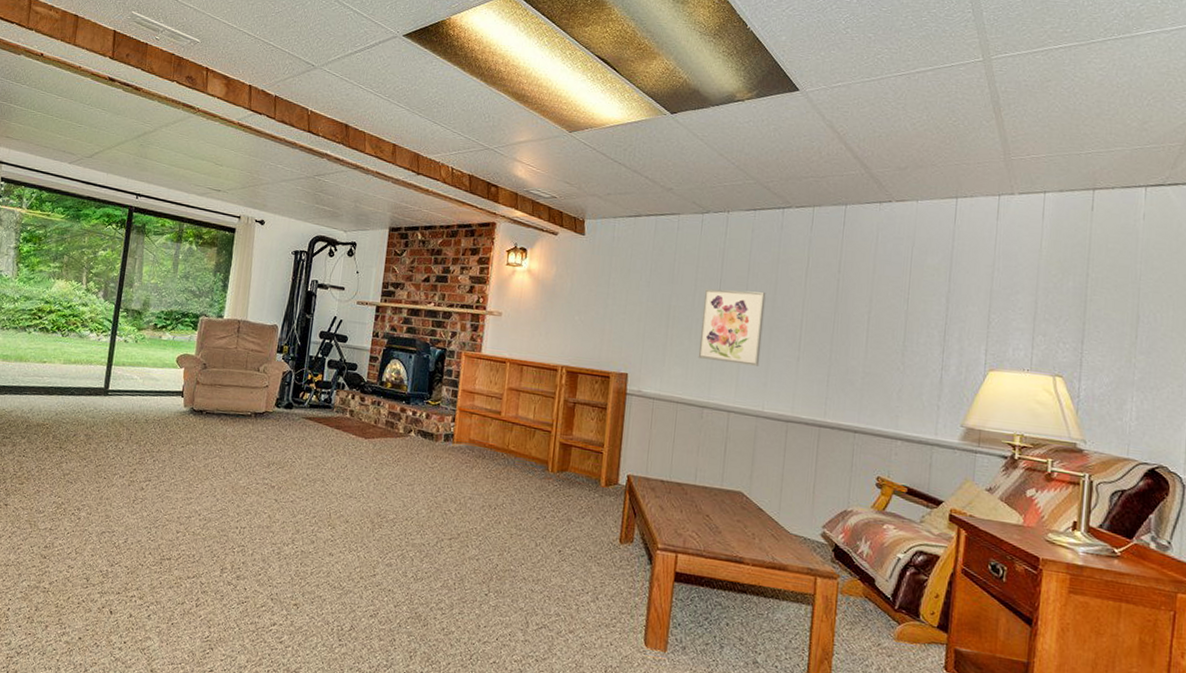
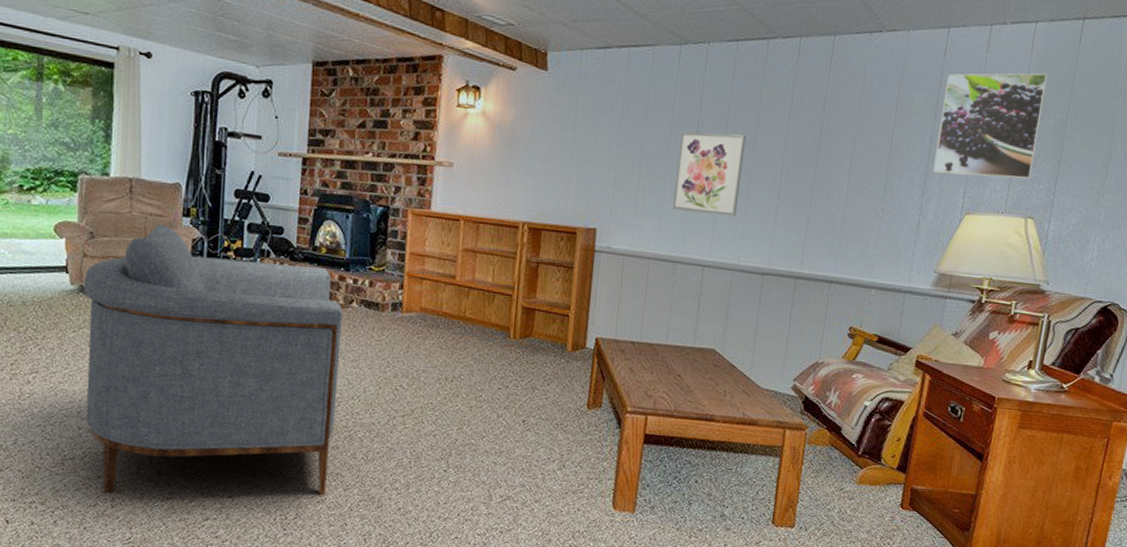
armchair: none [183,359,403,610] -> present [83,224,343,495]
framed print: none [952,238,1062,338] -> present [933,73,1048,179]

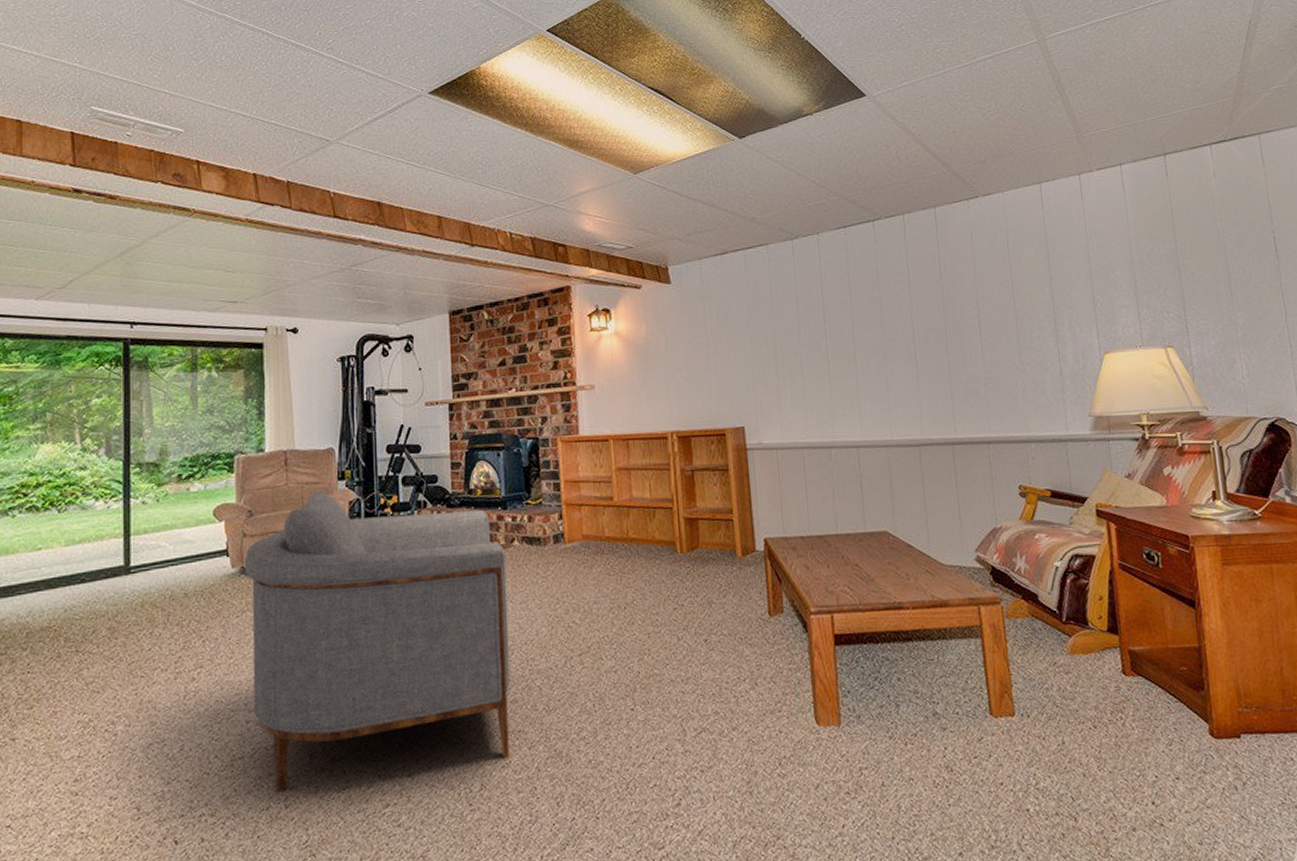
wall art: present [672,131,746,217] -> none [808,312,880,396]
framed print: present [933,73,1048,179] -> none [1051,209,1158,318]

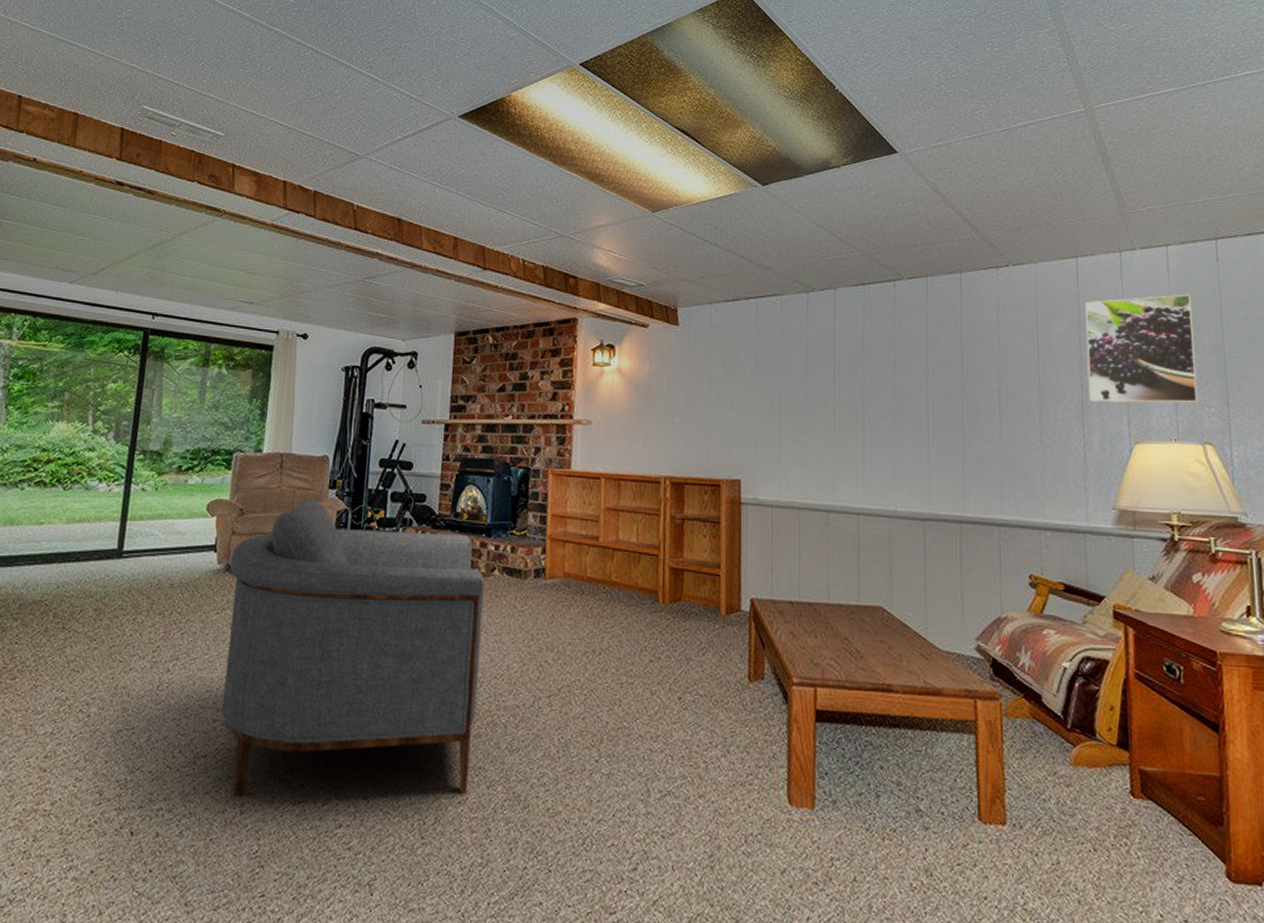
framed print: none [1051,209,1158,318] -> present [1085,294,1198,403]

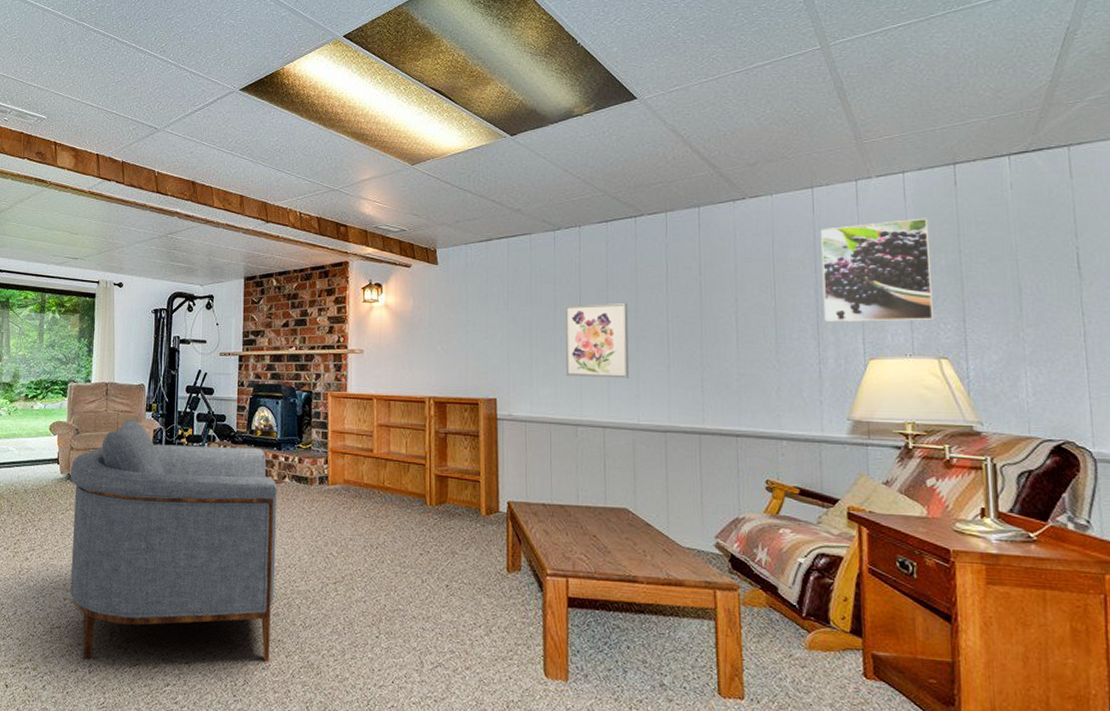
wall art: none [817,374,886,459] -> present [564,302,630,378]

